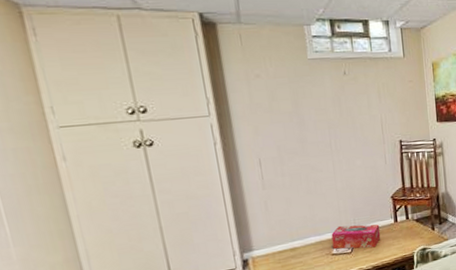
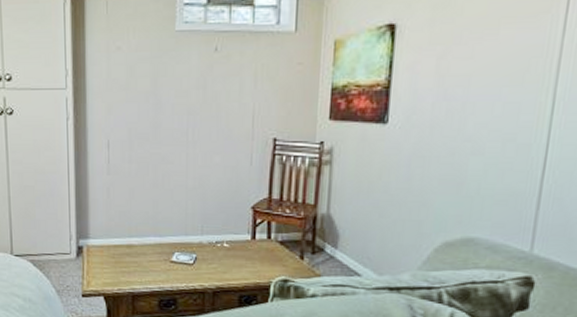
tissue box: present [331,224,381,250] -> none [173,230,232,265]

